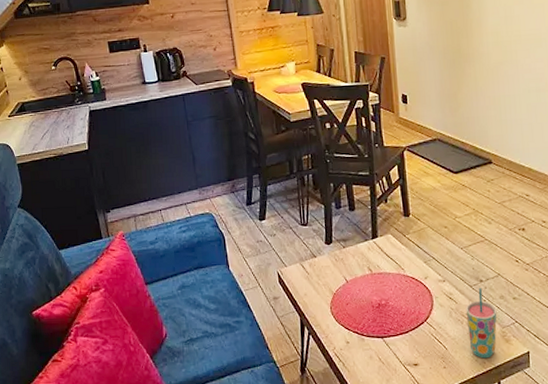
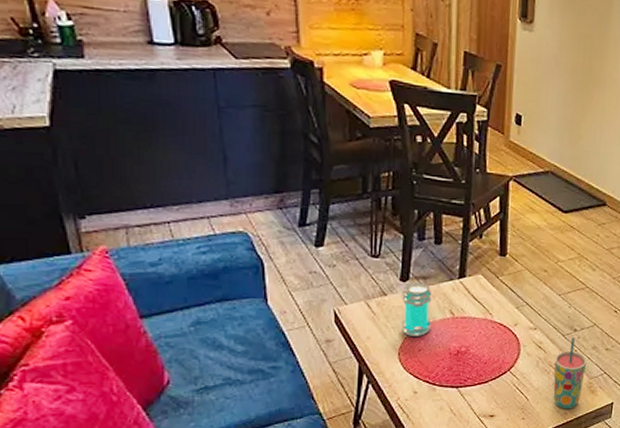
jar: none [328,244,354,292] -> present [402,282,432,336]

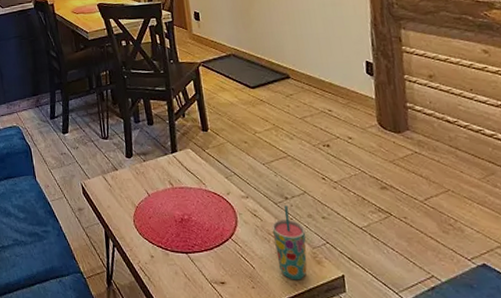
jar: present [402,282,432,336] -> none [129,158,156,205]

